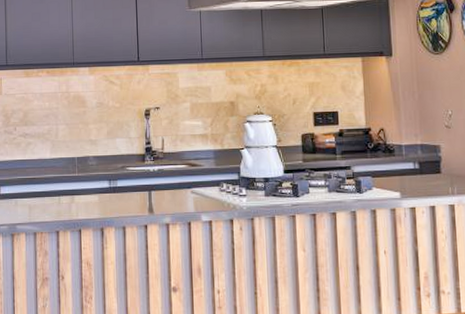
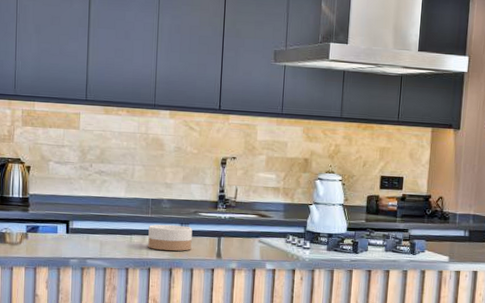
bowl: none [76,182,122,210] -> present [148,224,193,252]

